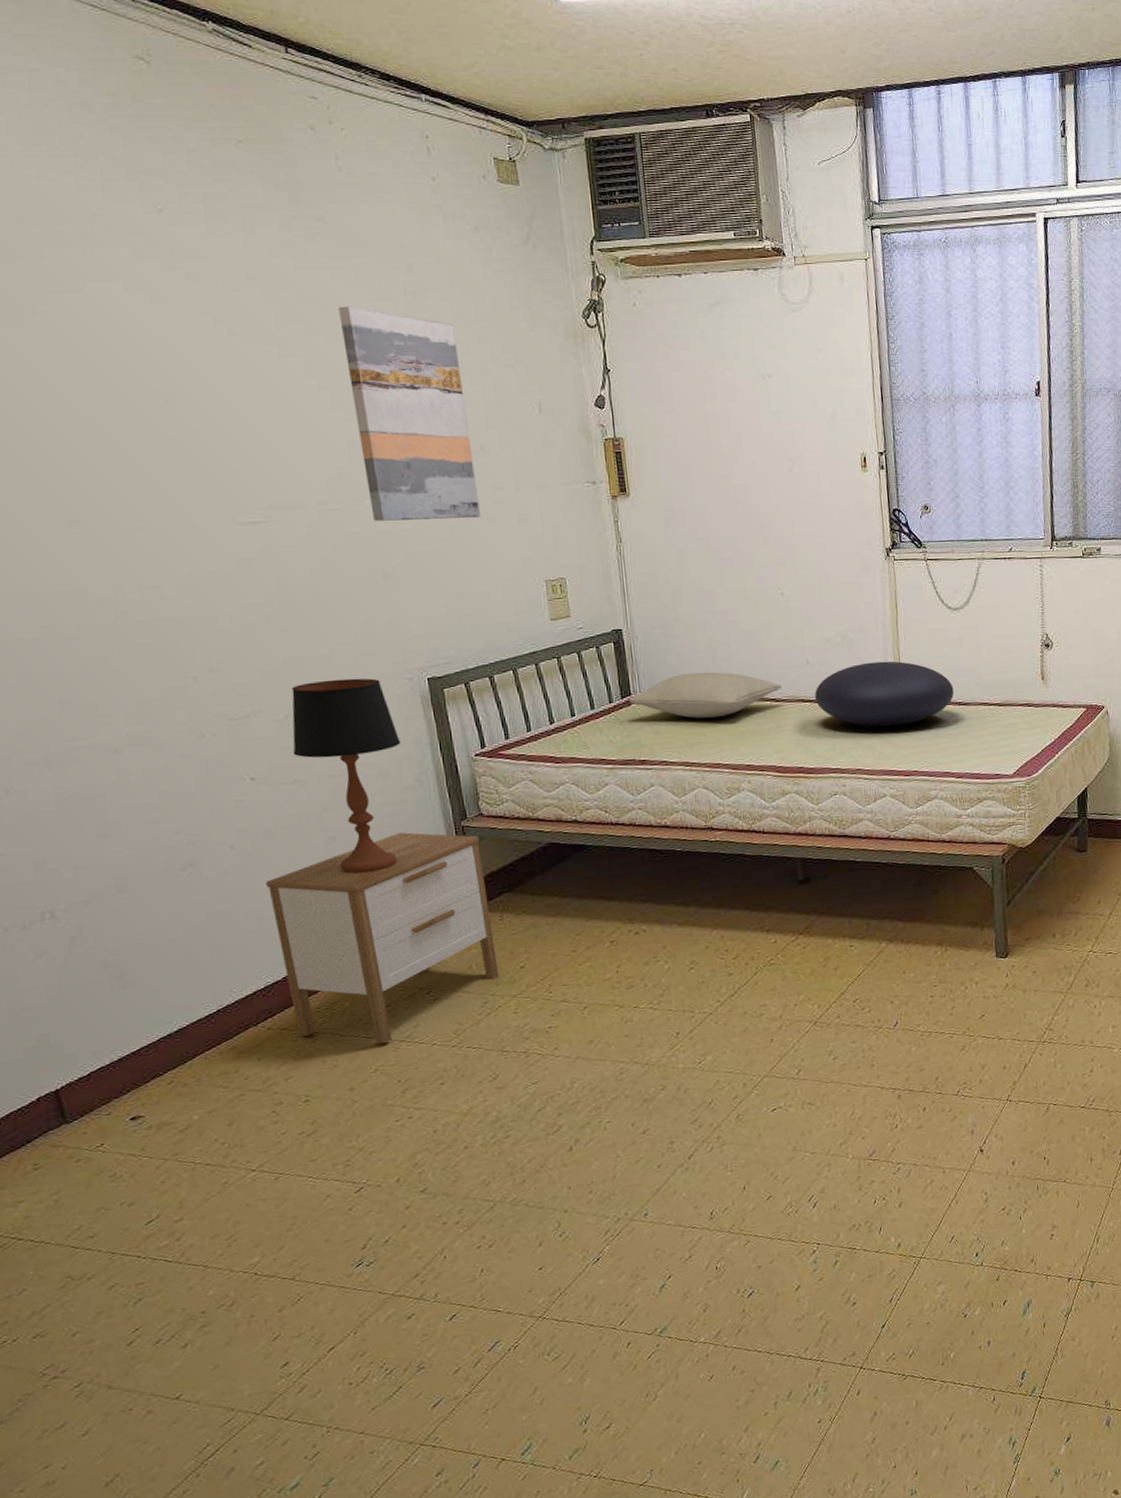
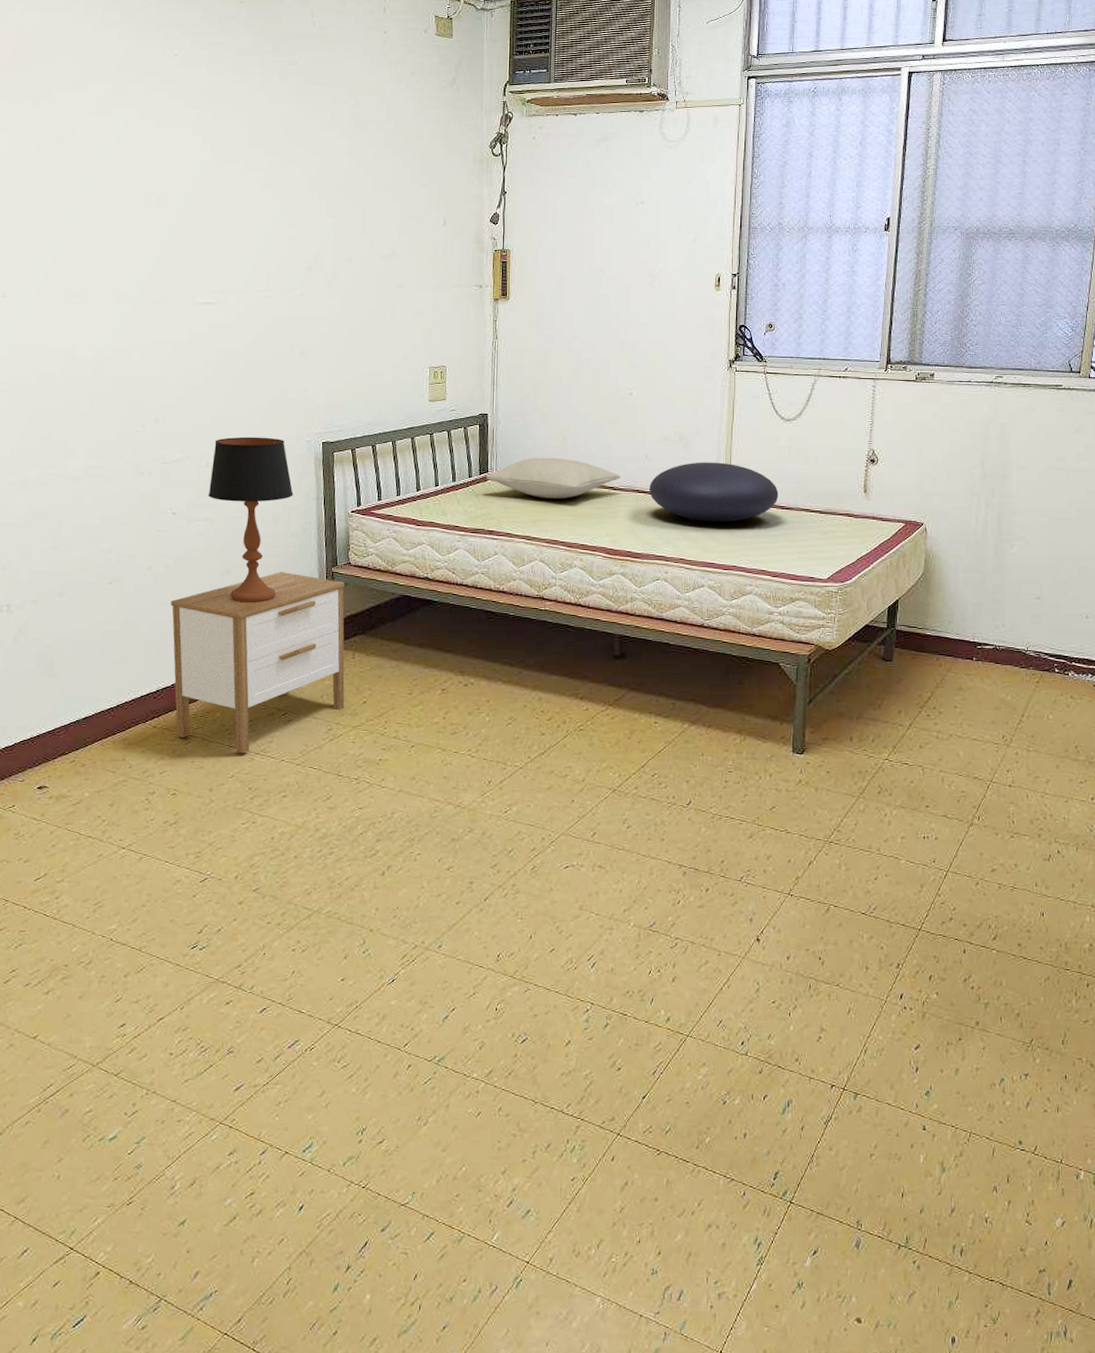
wall art: present [339,306,480,521] -> none [296,132,385,311]

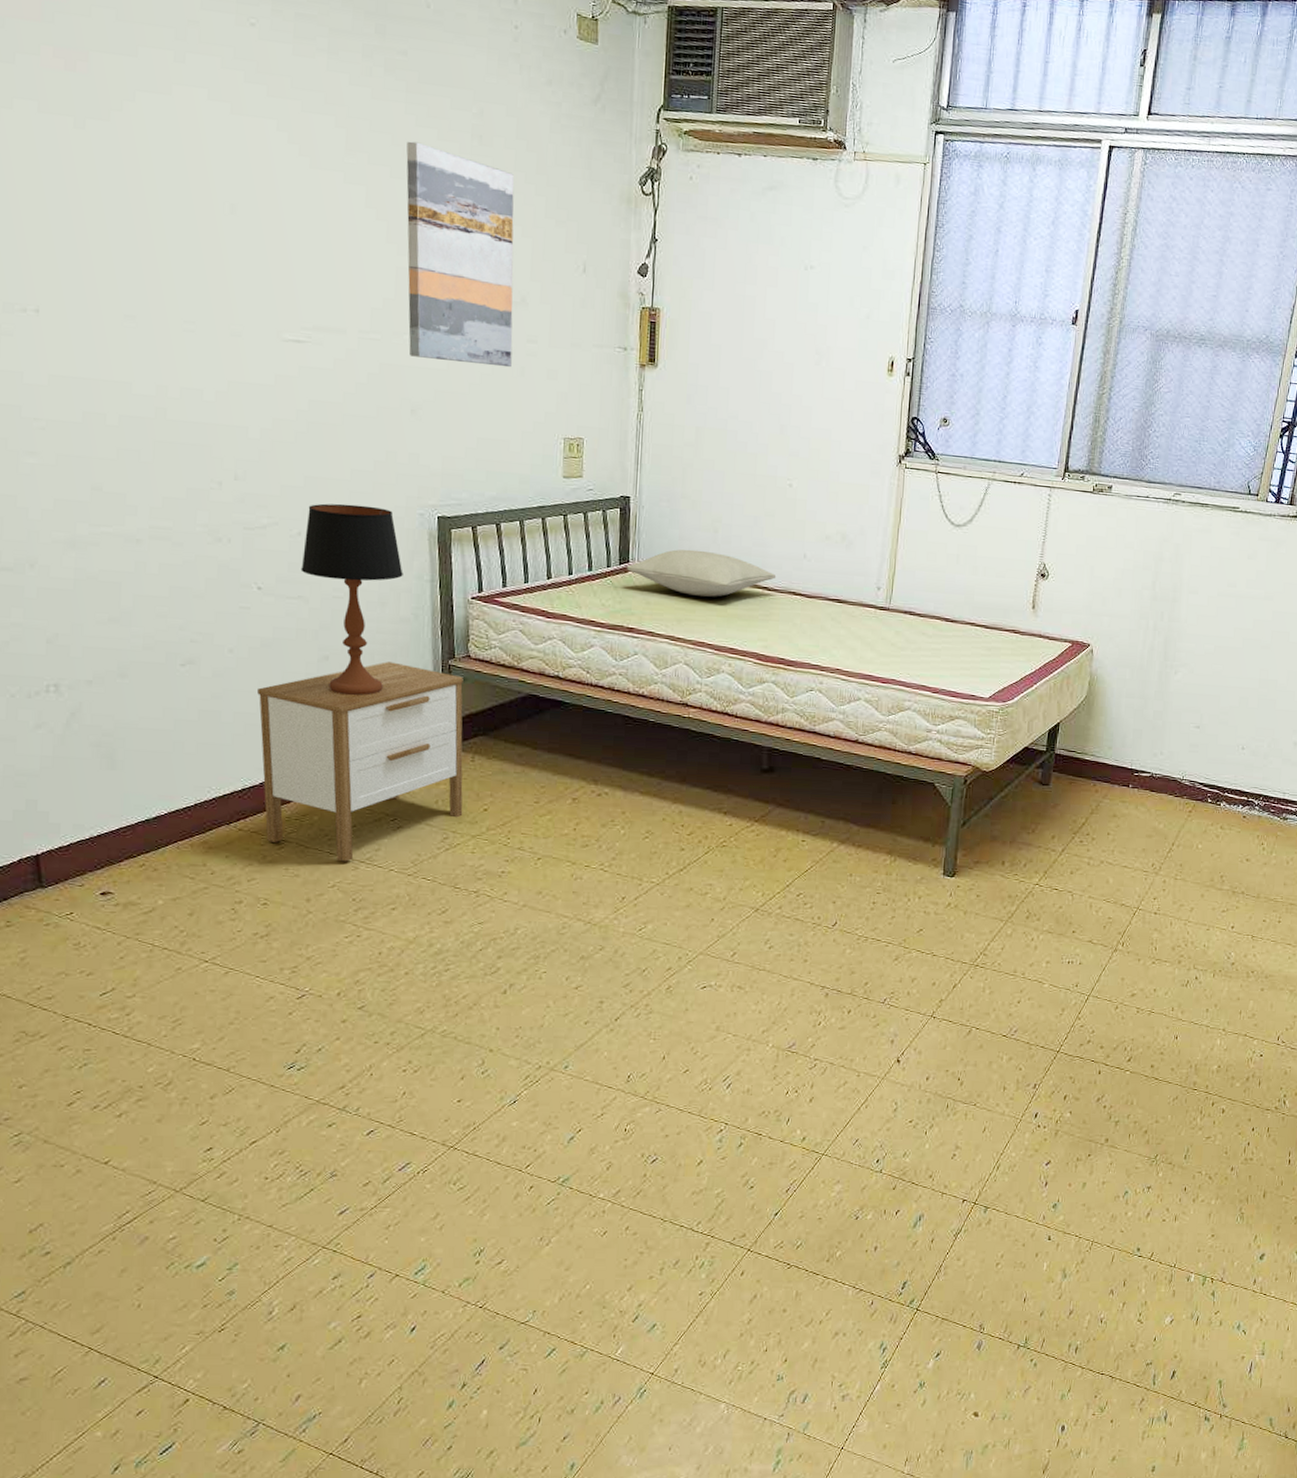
wall art: none [296,132,385,311] -> present [406,141,515,368]
cushion: present [649,462,779,523] -> none [807,565,944,633]

